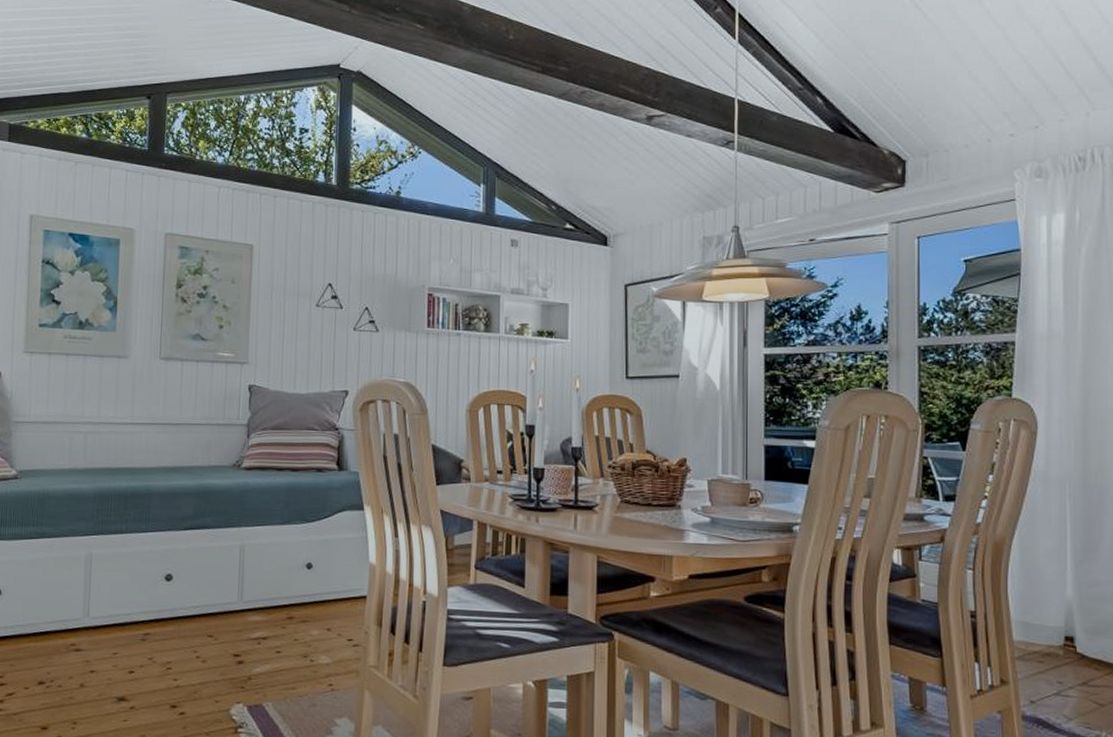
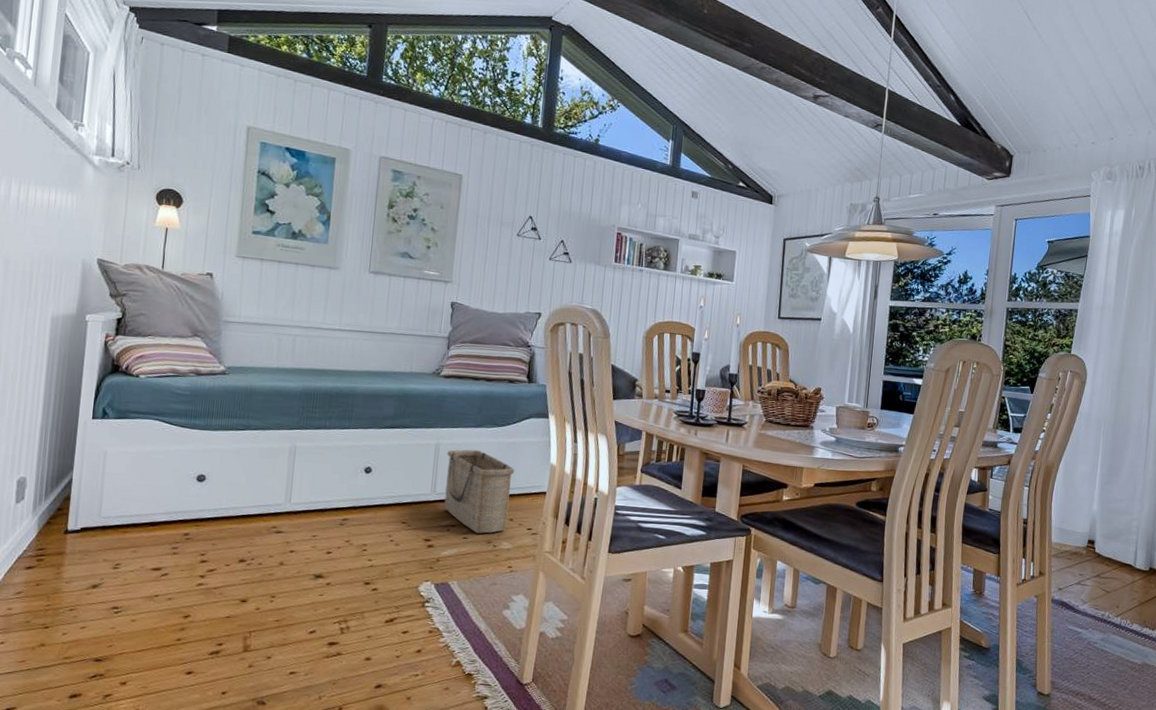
basket: none [253,549,329,647] -> present [444,449,514,534]

